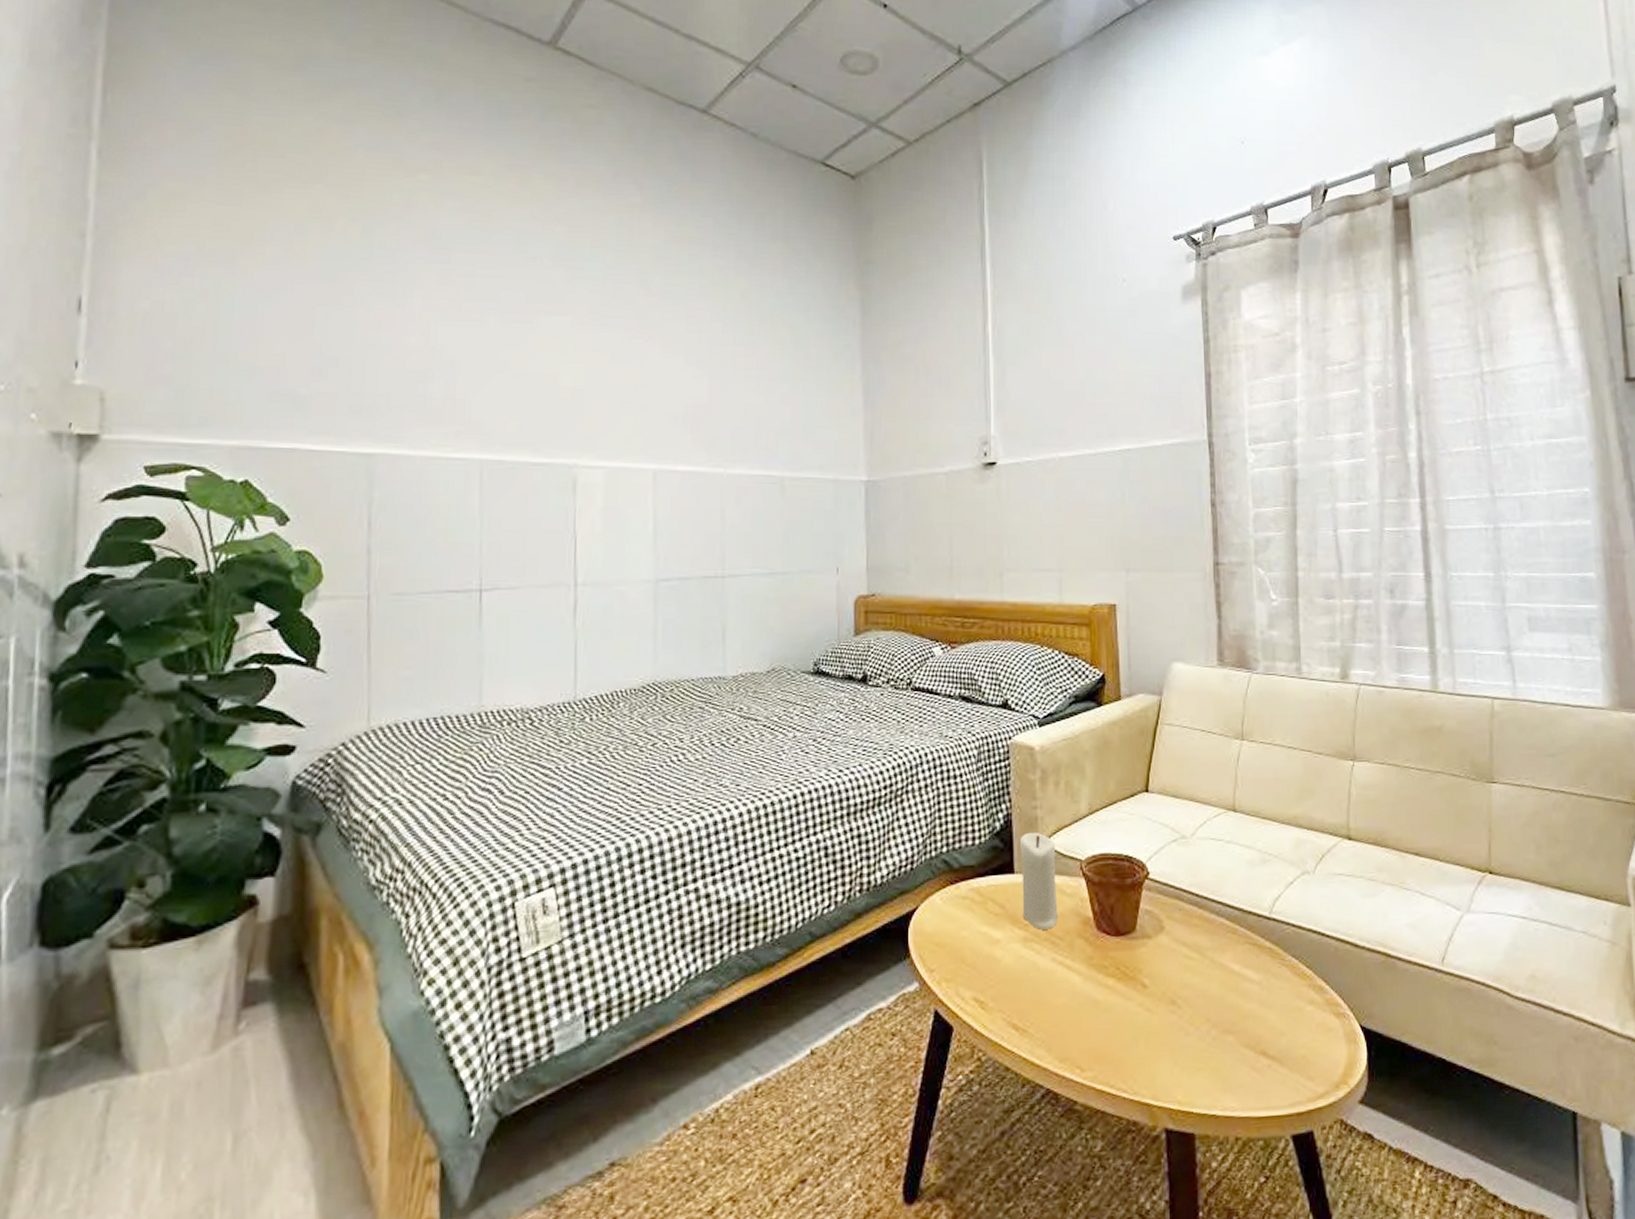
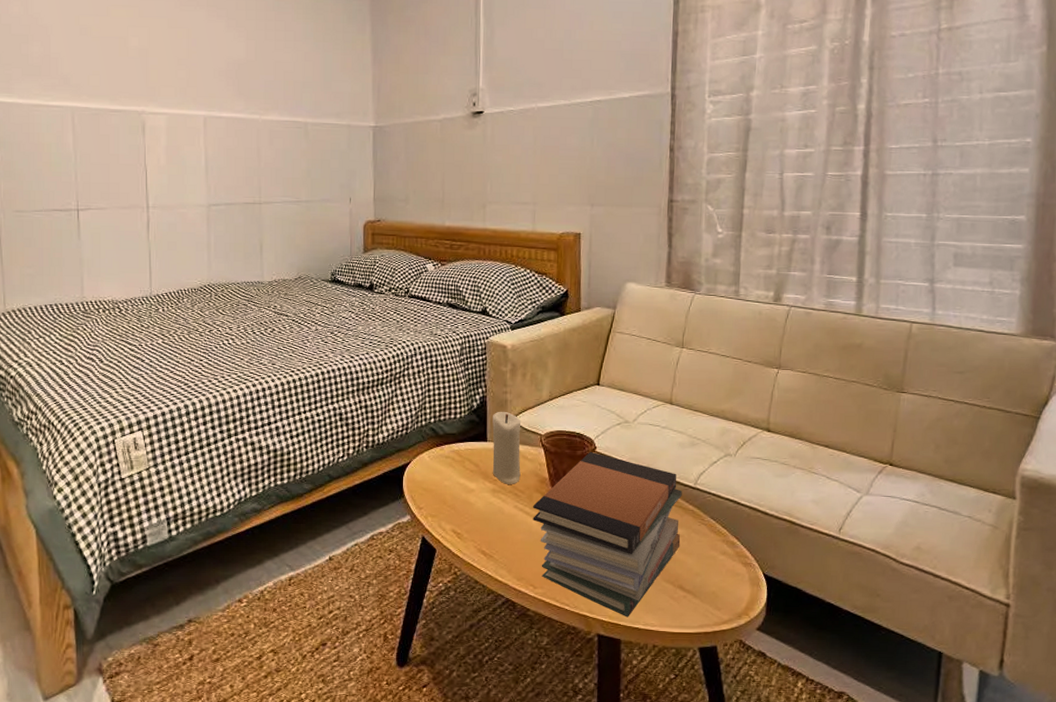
book stack: none [1075,878,1259,1102] -> present [533,451,682,617]

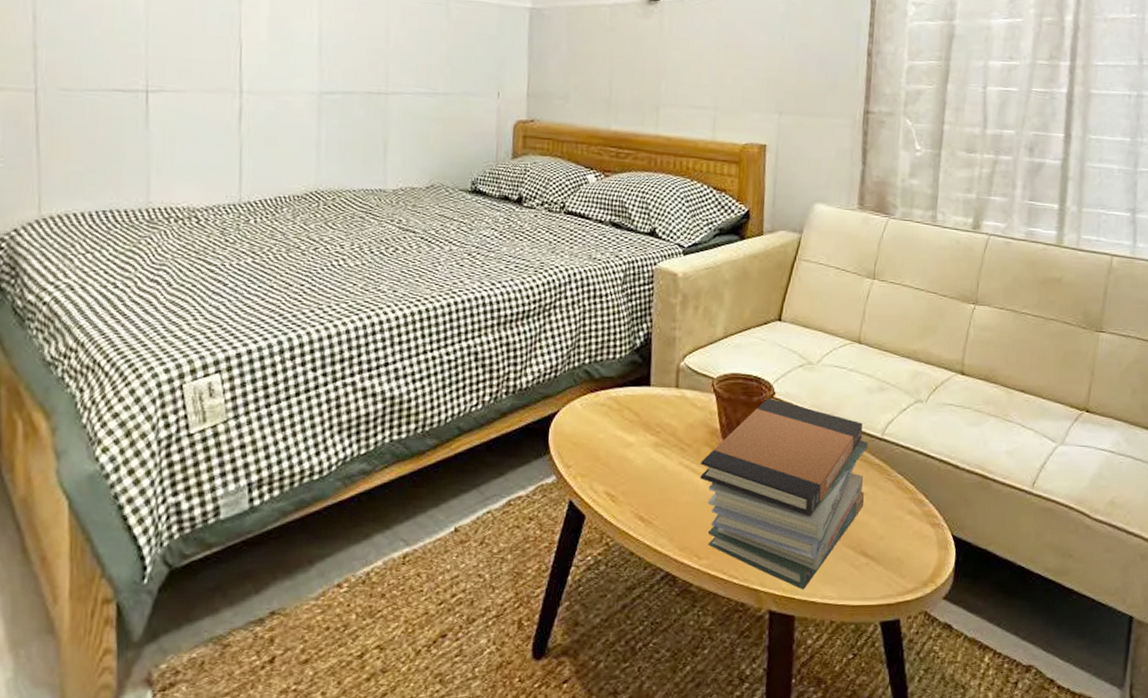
candle: present [492,411,522,484] -> none [655,350,691,437]

